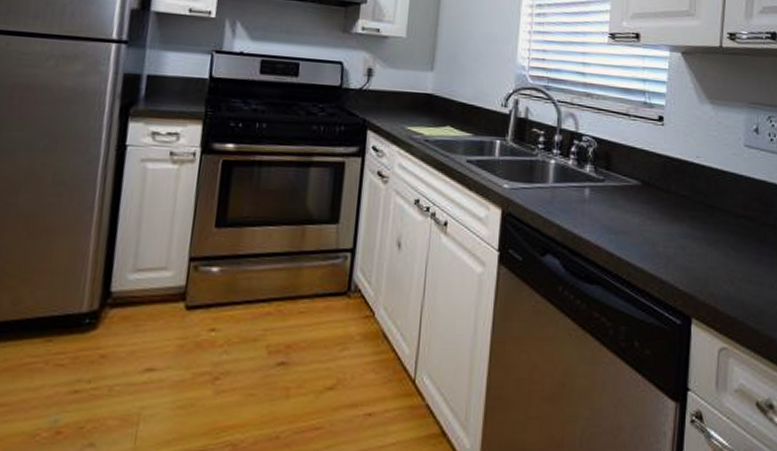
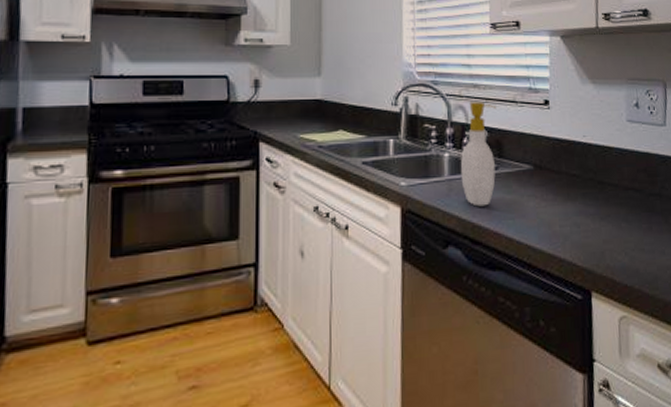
soap bottle: none [565,110,608,218] -> present [460,102,497,207]

